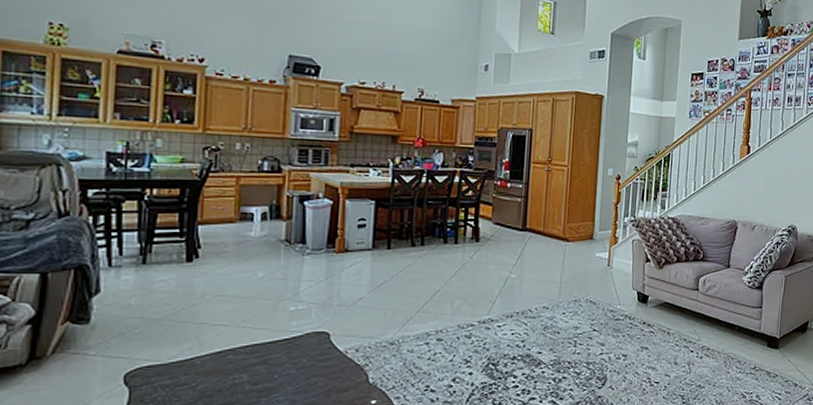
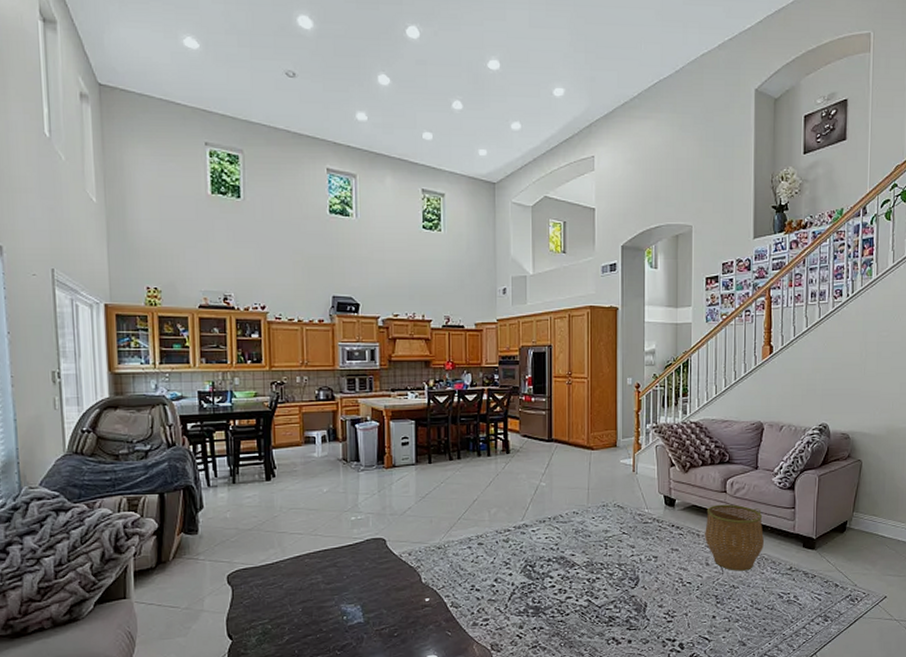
basket: none [675,302,732,371] -> present [705,504,764,571]

